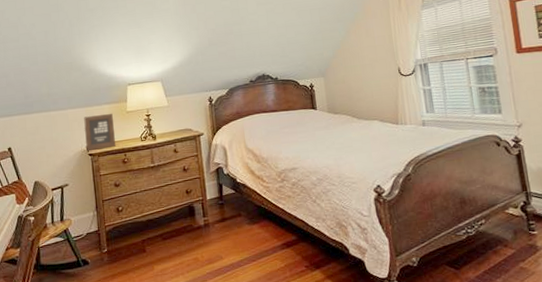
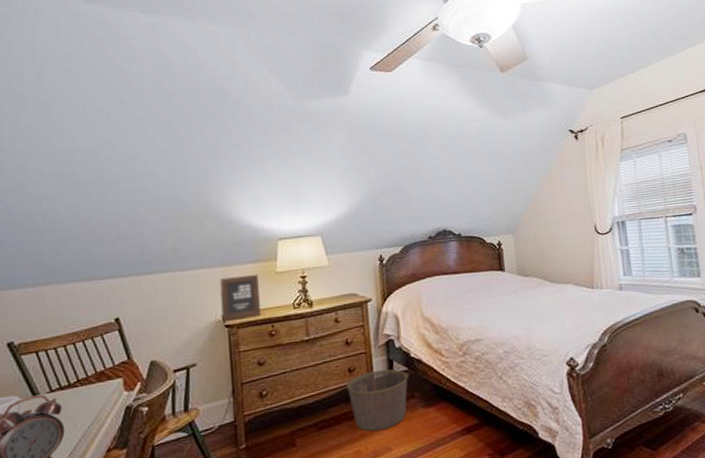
basket: none [183,192,236,243] -> present [345,369,409,432]

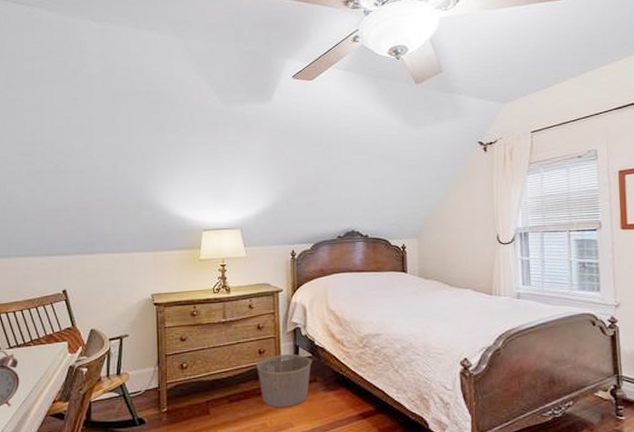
picture frame: present [220,275,261,321] -> none [150,261,184,299]

